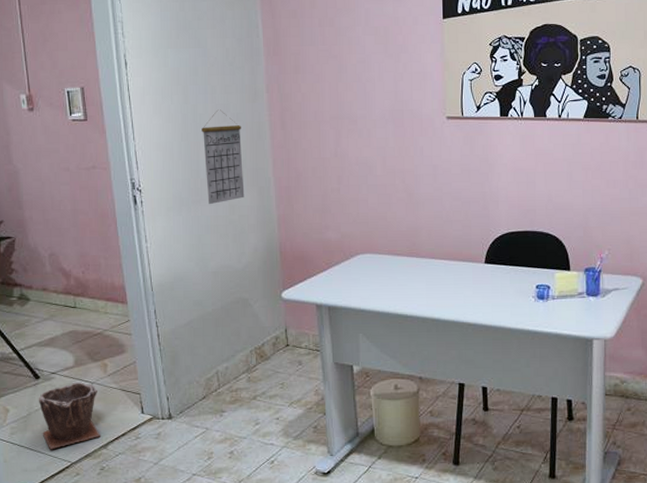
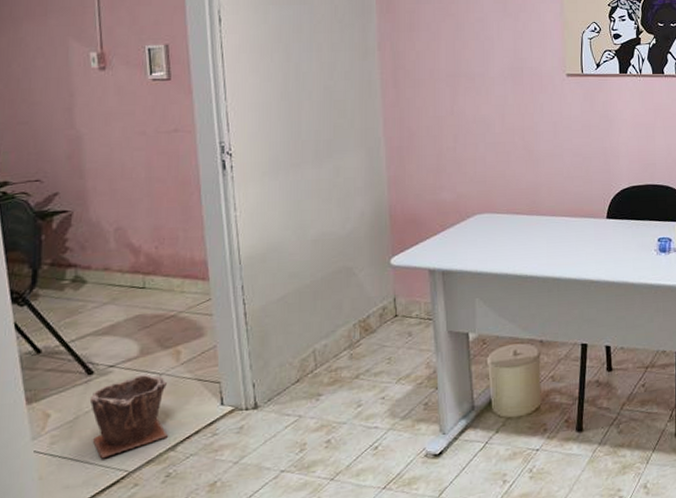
calendar: present [202,109,245,205] -> none [305,68,351,168]

